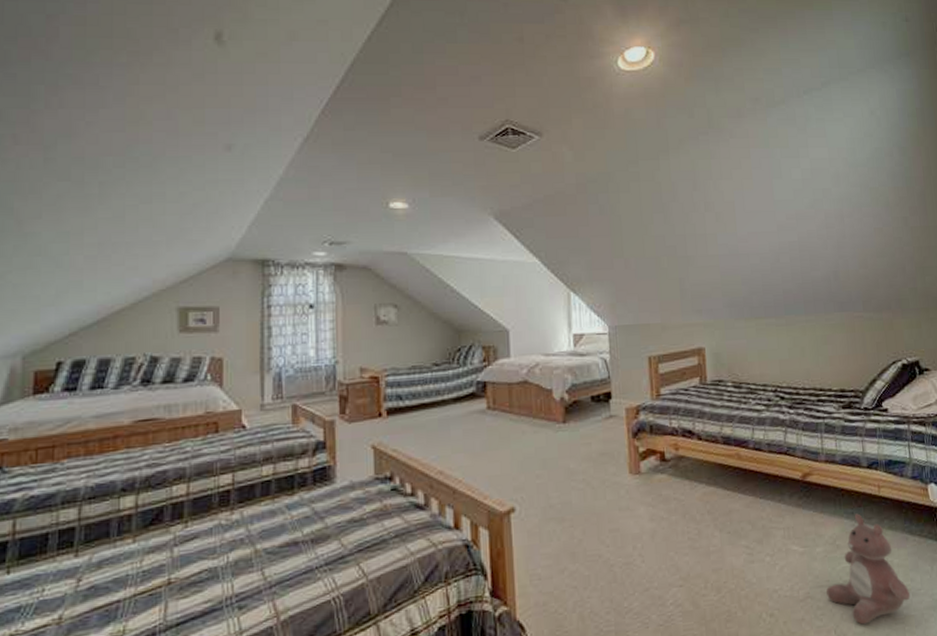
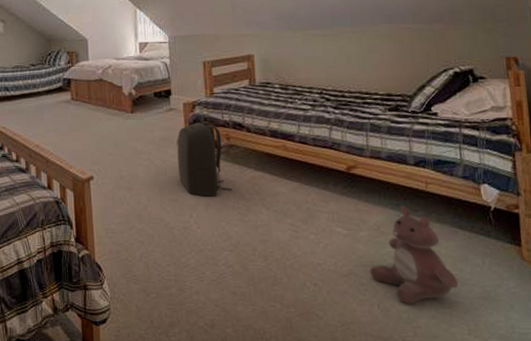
backpack: none [617,428,681,522] -> present [176,120,232,197]

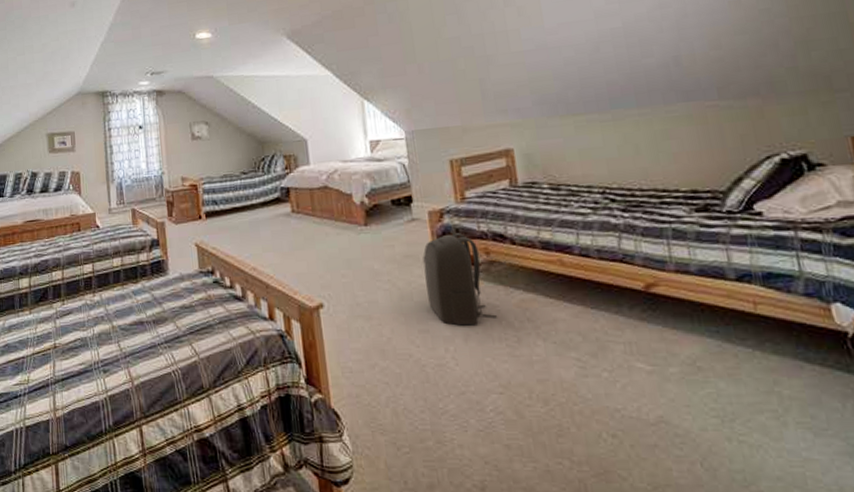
stuffed animal: present [370,205,459,304] -> none [686,332,812,462]

